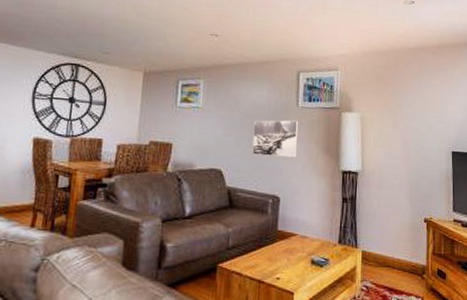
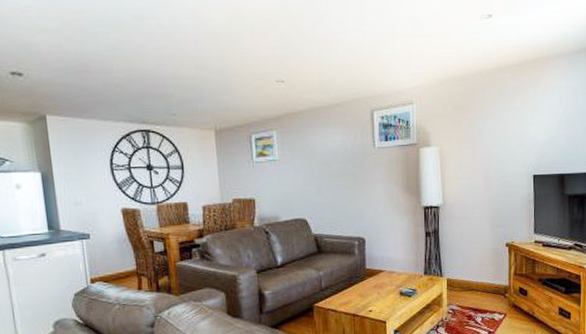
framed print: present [252,120,299,158] -> none [332,161,378,201]

